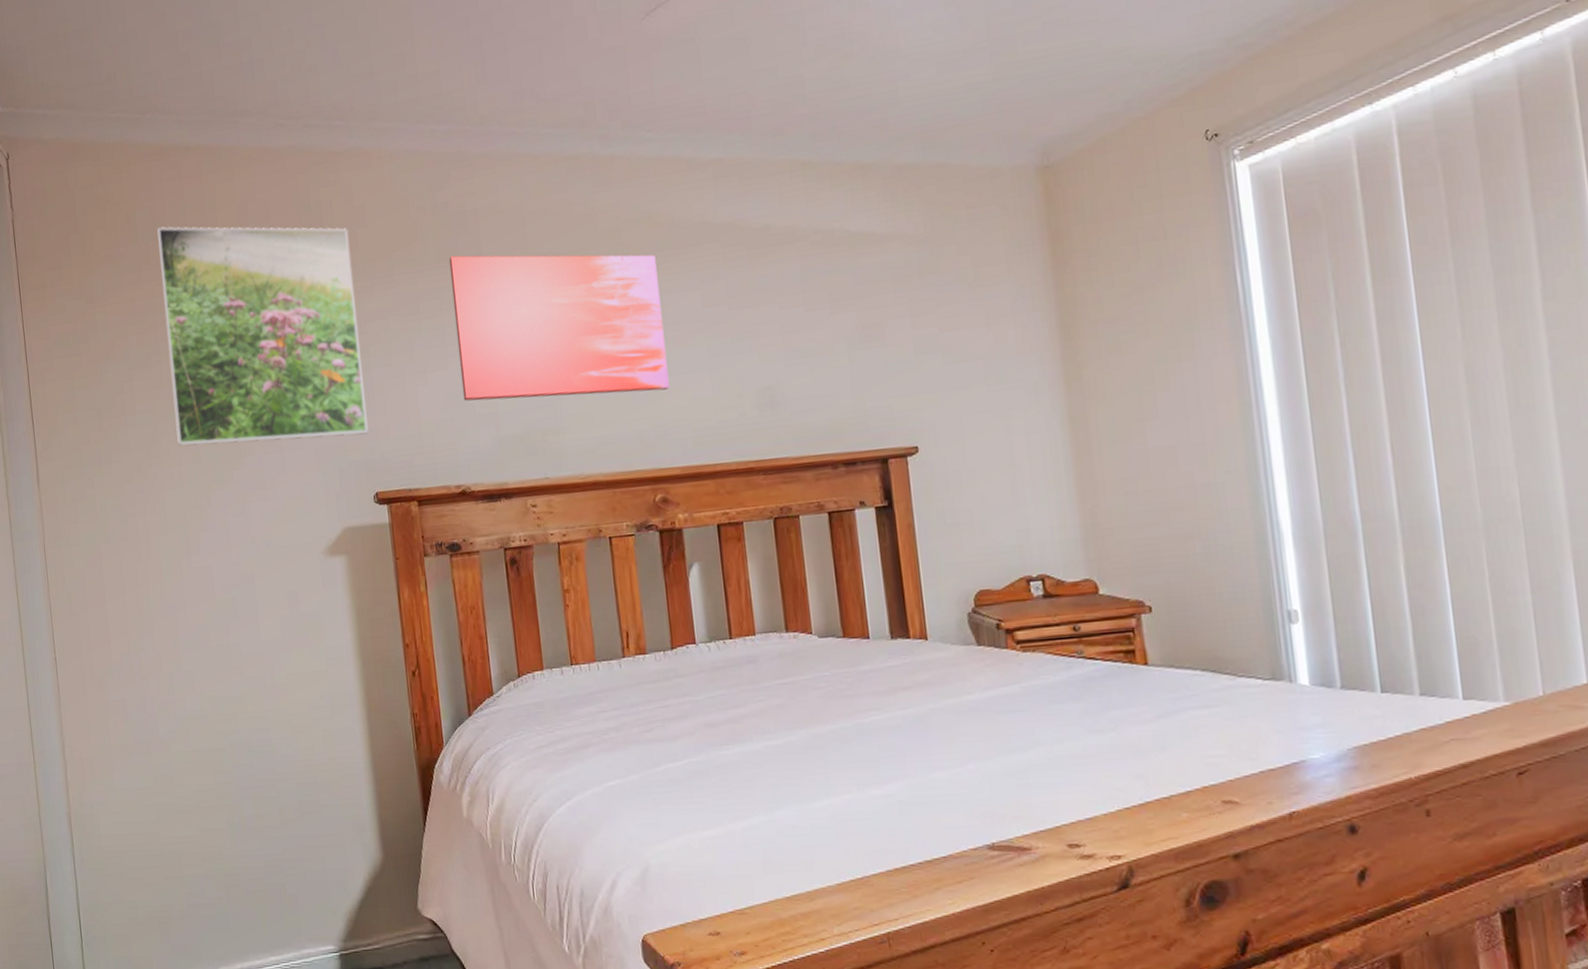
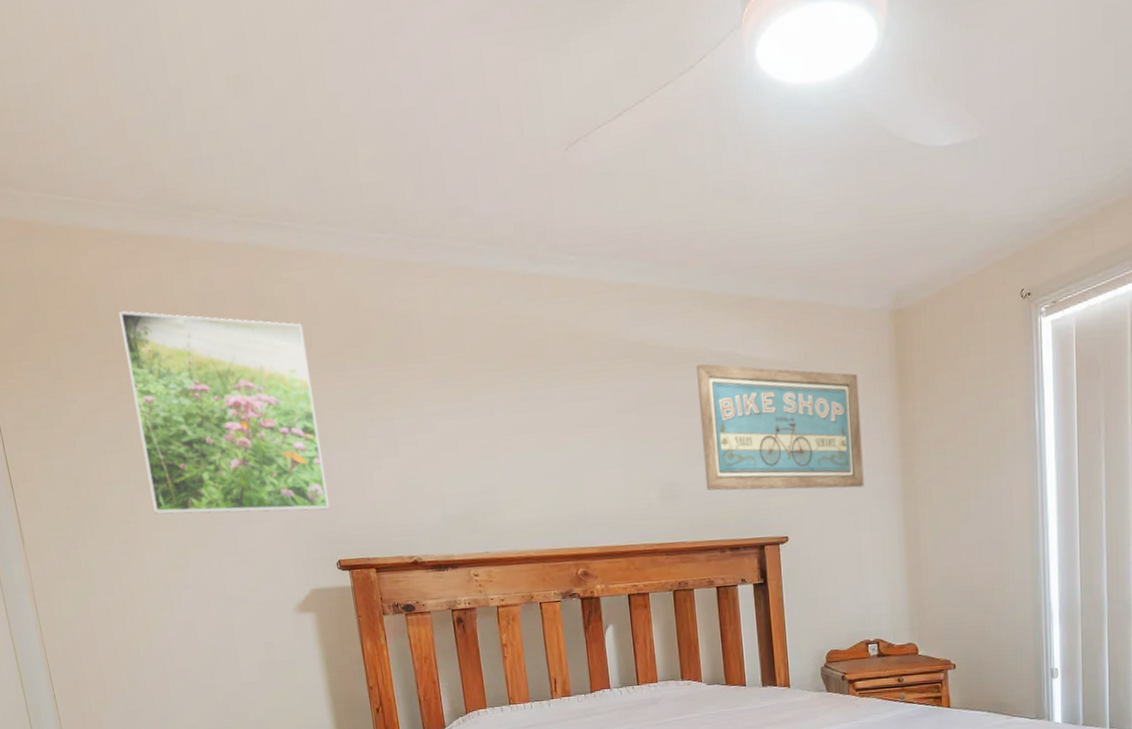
wall art: present [449,254,670,401] -> none [396,355,590,485]
wall art: none [797,244,1014,394] -> present [696,363,864,491]

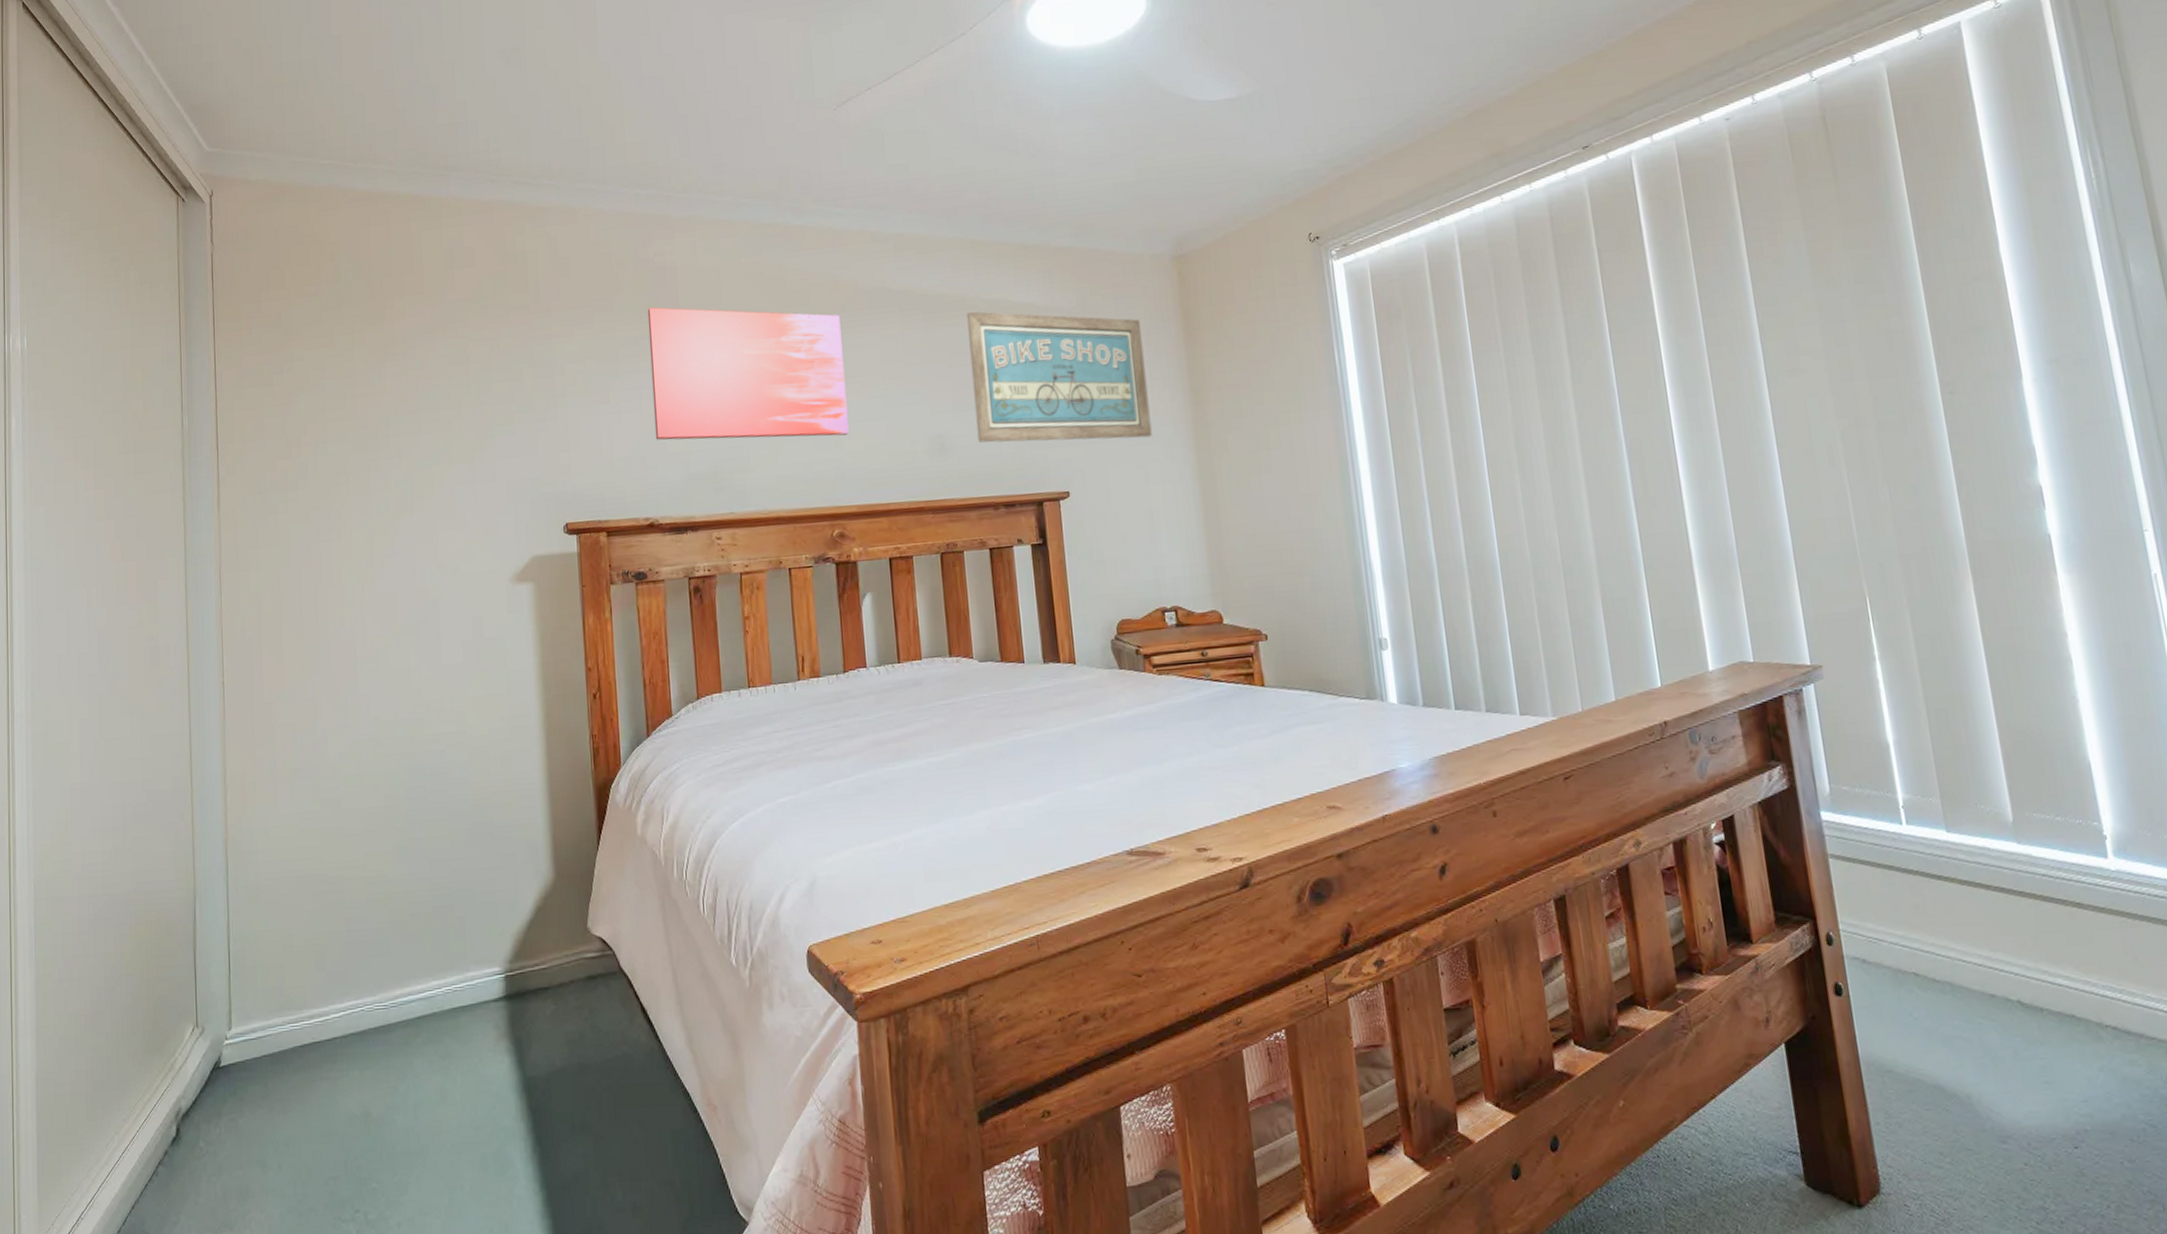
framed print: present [119,311,330,514] -> none [361,267,561,475]
wall art: none [396,355,590,485] -> present [647,307,849,440]

